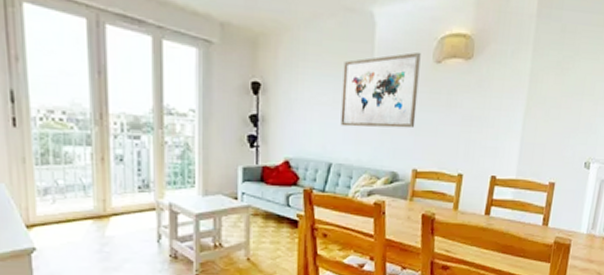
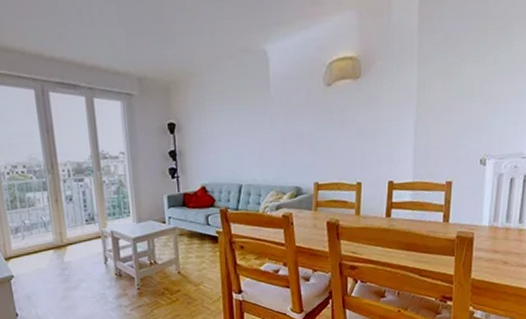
wall art: present [340,52,421,129] -> none [244,78,313,152]

